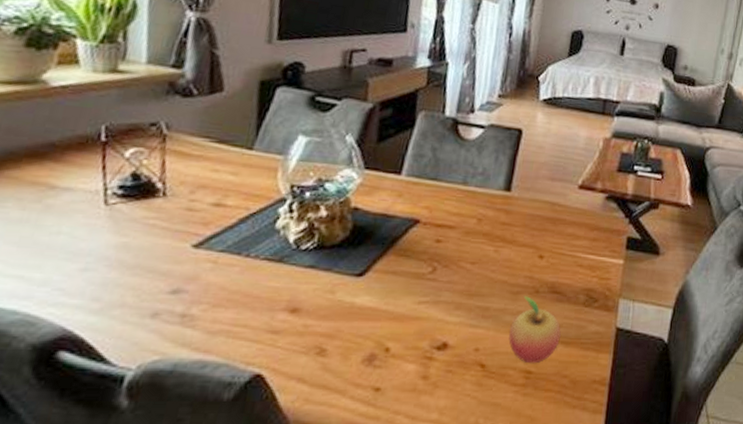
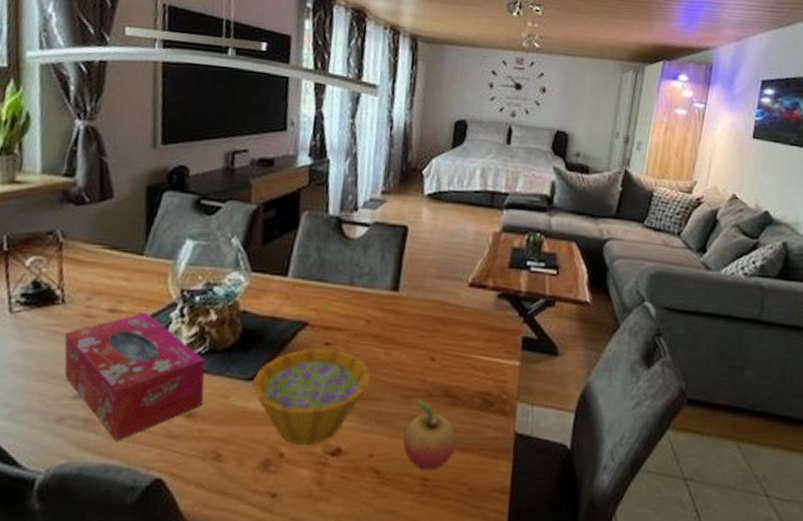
tissue box: none [162,207,313,336] -> present [64,312,205,441]
bowl: none [359,244,480,340] -> present [252,347,371,445]

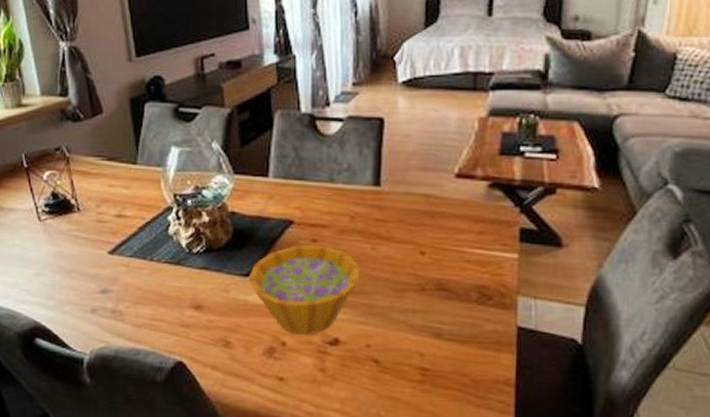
tissue box: present [64,312,205,441] -> none [85,216,207,329]
fruit: present [403,400,457,471] -> none [399,293,454,361]

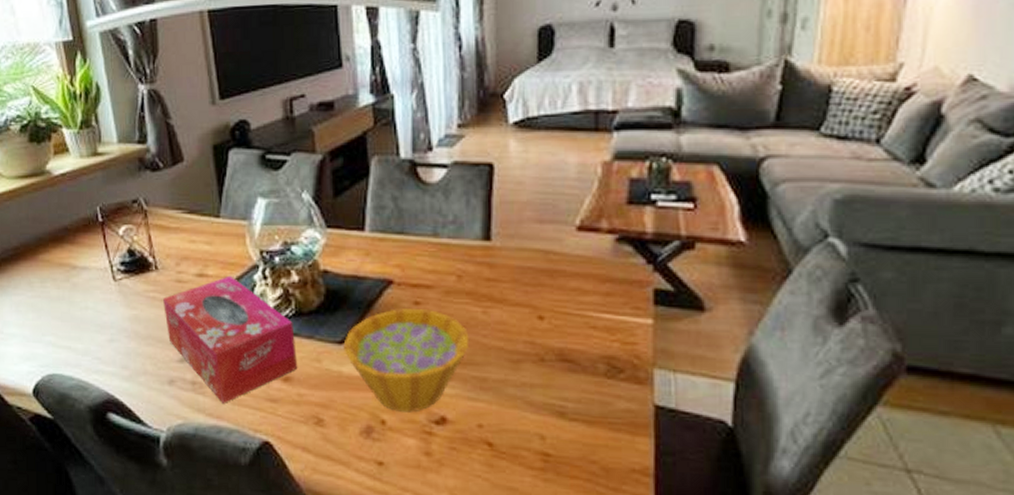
tissue box: none [85,216,207,329] -> present [163,275,297,403]

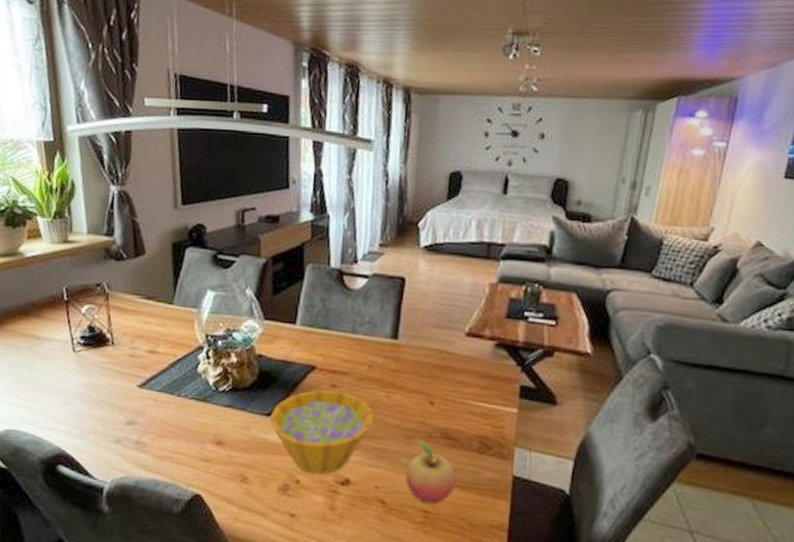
tissue box: present [163,275,297,403] -> none [116,354,230,461]
fruit: none [516,365,580,445] -> present [406,440,456,505]

